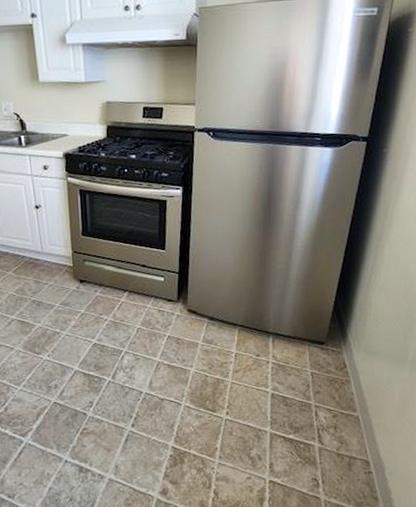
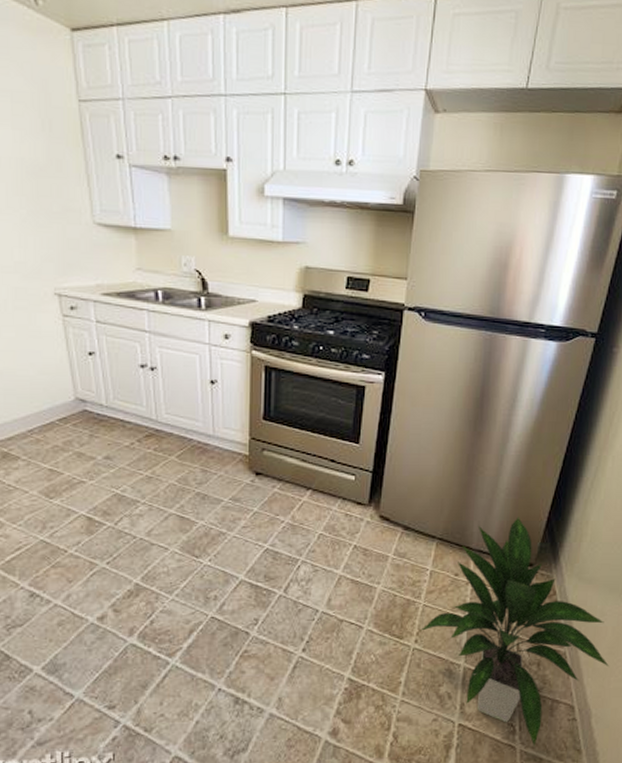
indoor plant: none [231,302,398,497] -> present [421,517,609,747]

